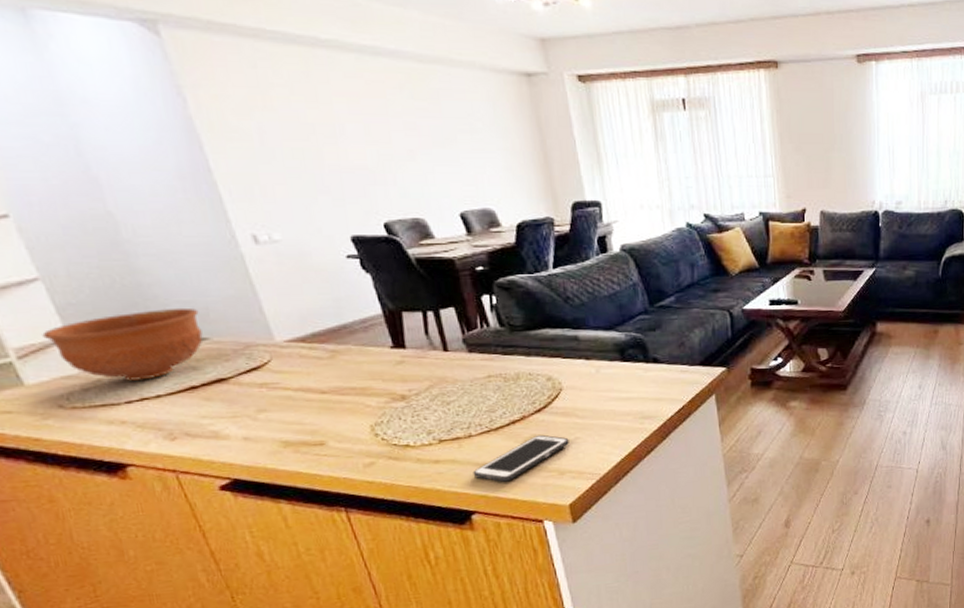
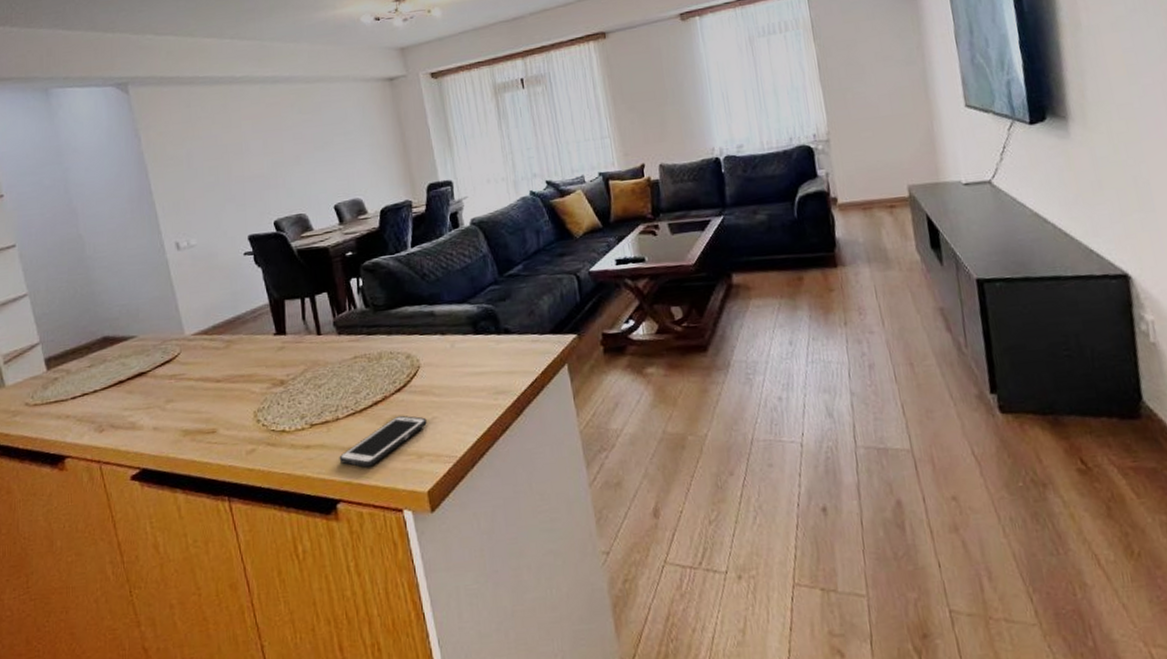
bowl: present [42,307,203,381] -> none [23,310,132,379]

